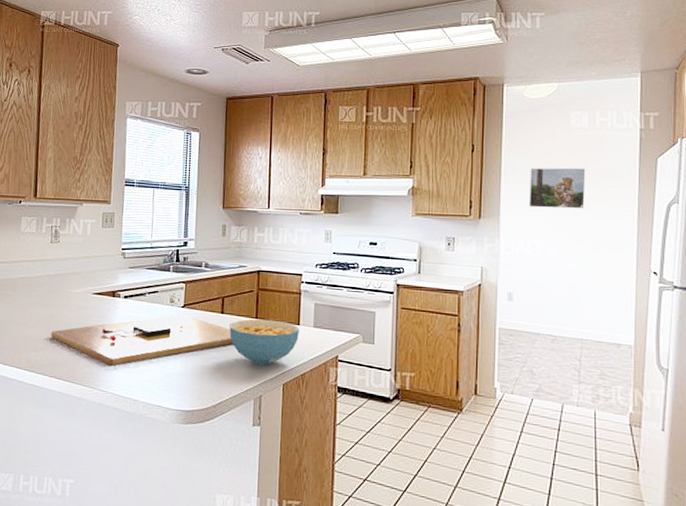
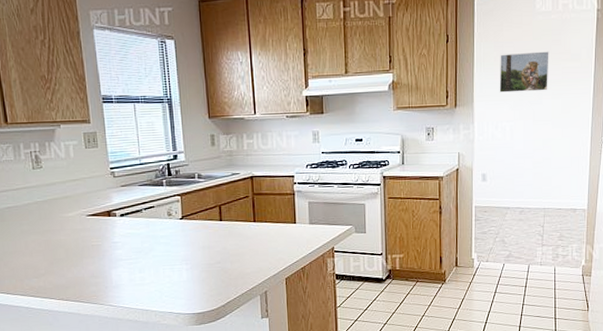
cutting board: present [51,314,234,367] -> none [50,226,235,283]
cereal bowl: present [229,319,299,365] -> none [229,221,296,264]

